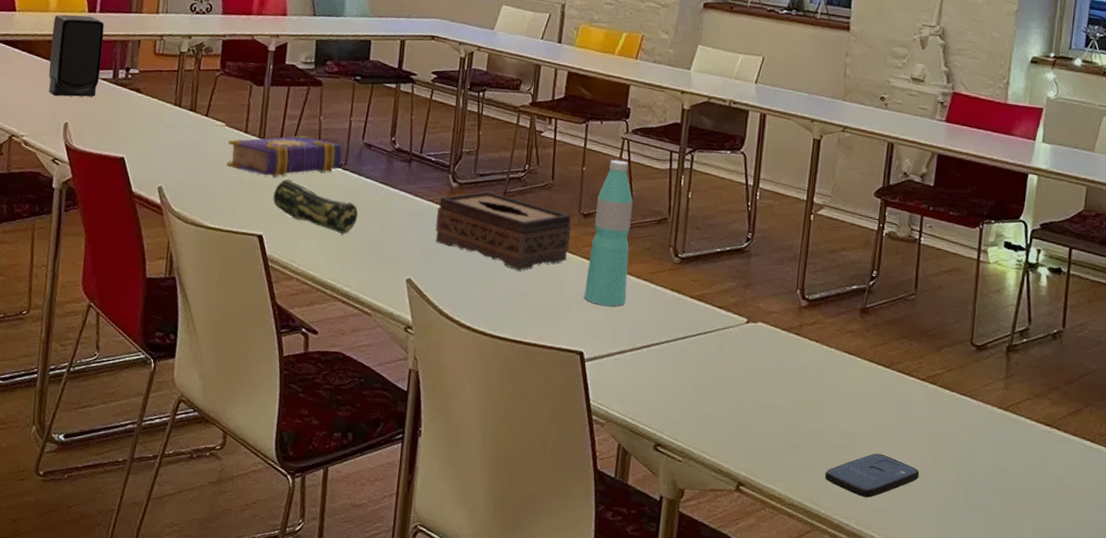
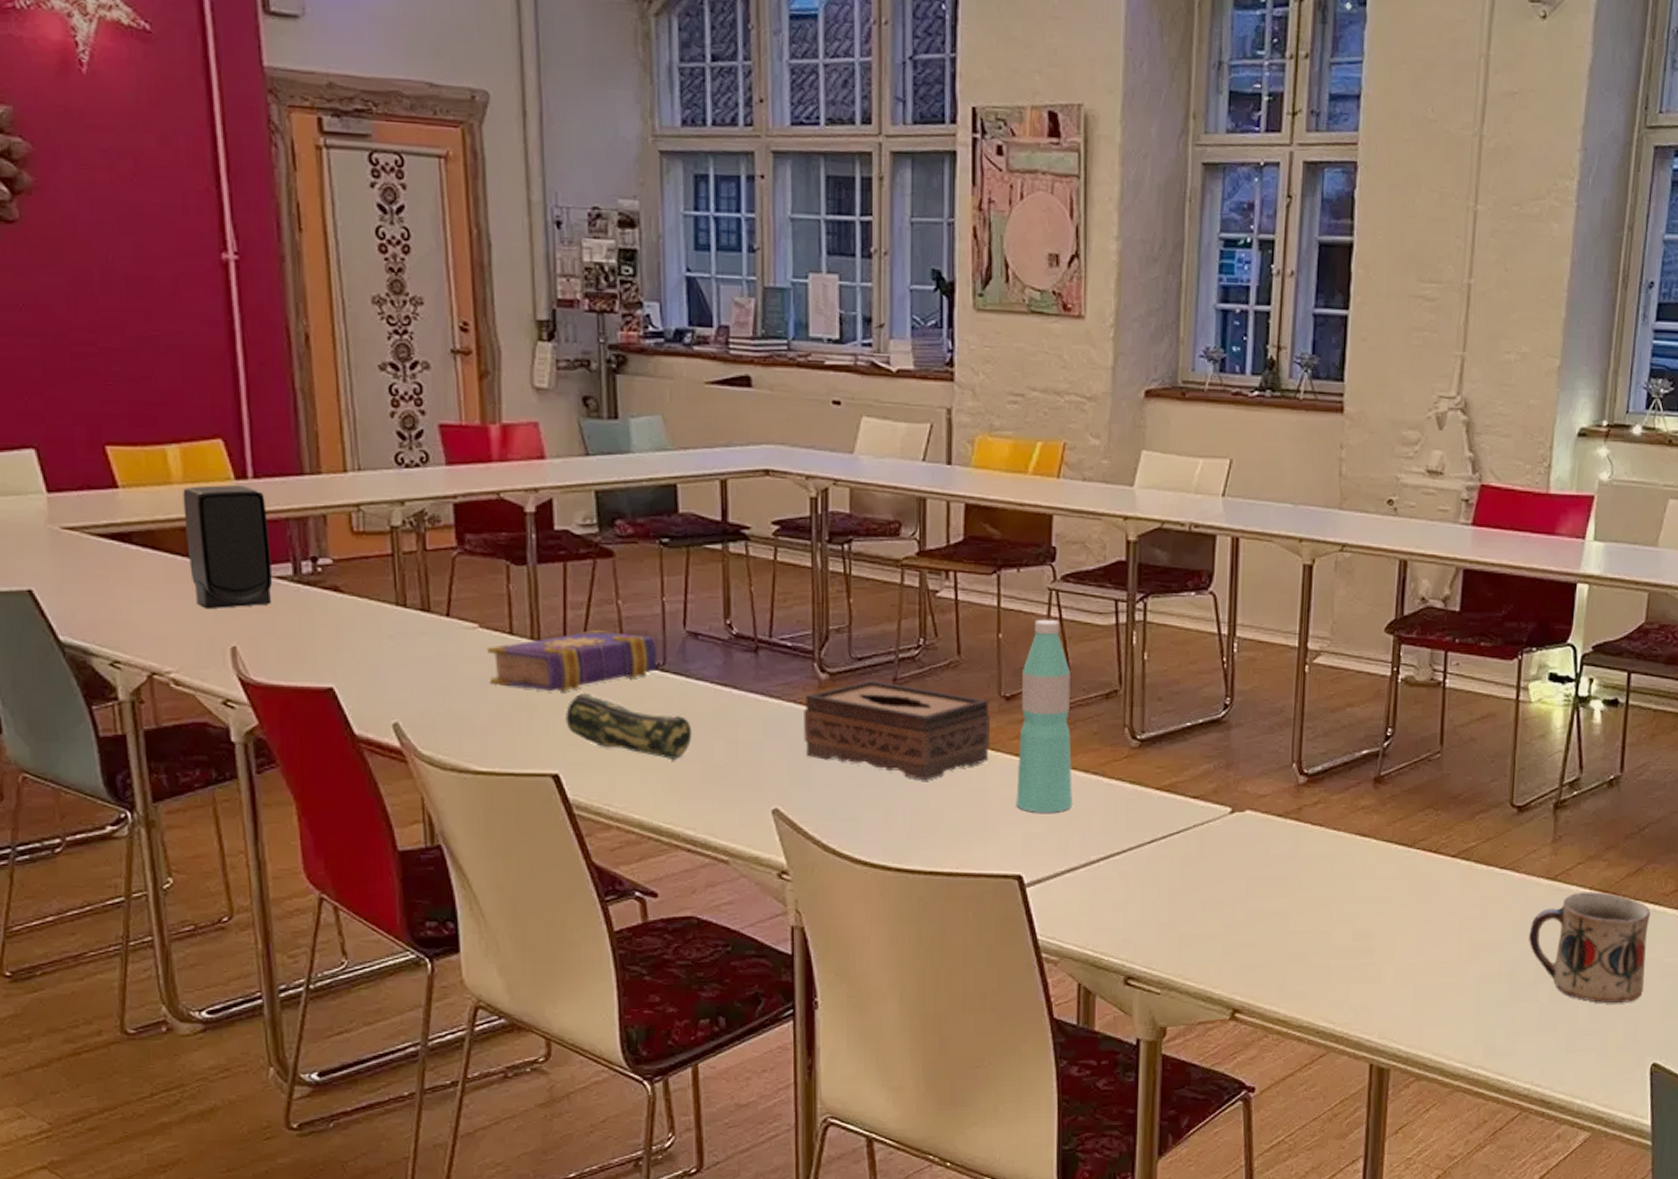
smartphone: present [824,453,920,498] -> none [1339,951,1453,1005]
mug: none [983,423,1088,524] -> present [1529,892,1651,1003]

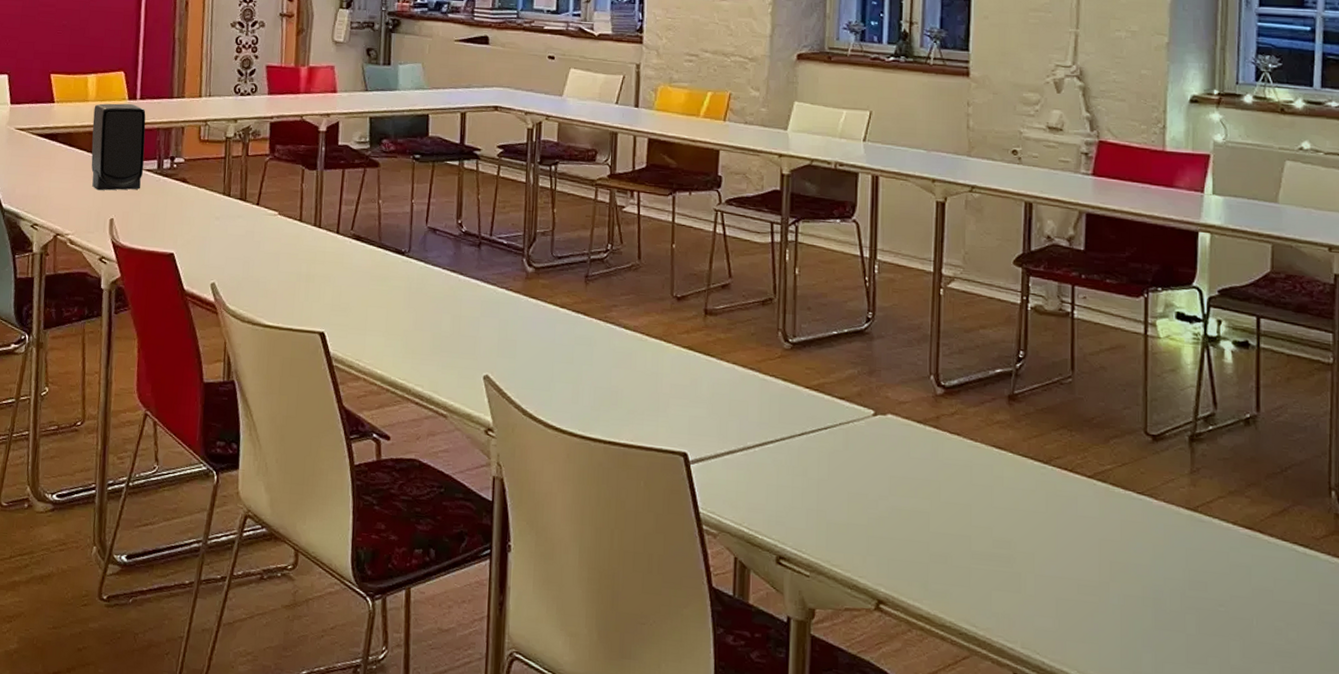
book: present [486,630,658,691] -> none [282,222,405,267]
pencil case: present [566,692,692,759] -> none [333,269,427,328]
tissue box: present [804,679,991,781] -> none [512,275,664,363]
water bottle: present [1016,619,1072,813] -> none [683,234,732,400]
mug: present [1529,892,1651,1003] -> none [1172,526,1301,646]

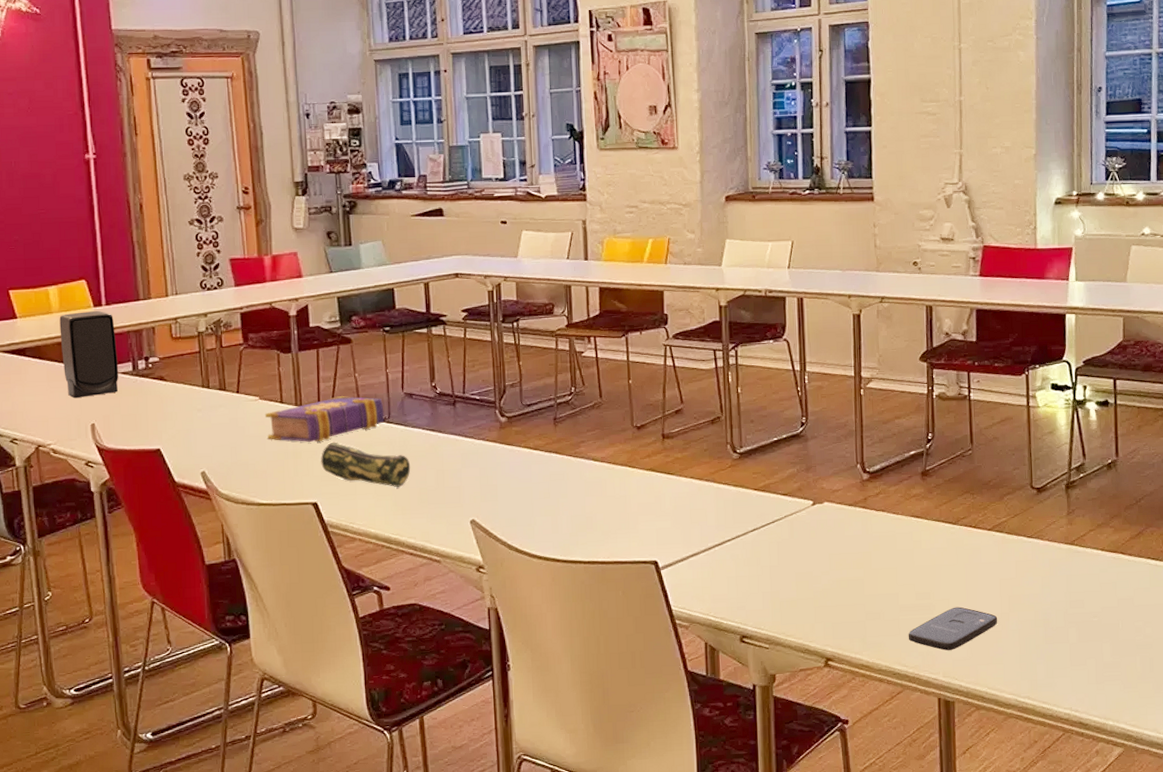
book: none [282,222,405,267] -> present [264,396,385,442]
pencil case: none [333,269,427,328] -> present [321,442,411,487]
smartphone: none [980,564,1095,617] -> present [908,606,998,651]

